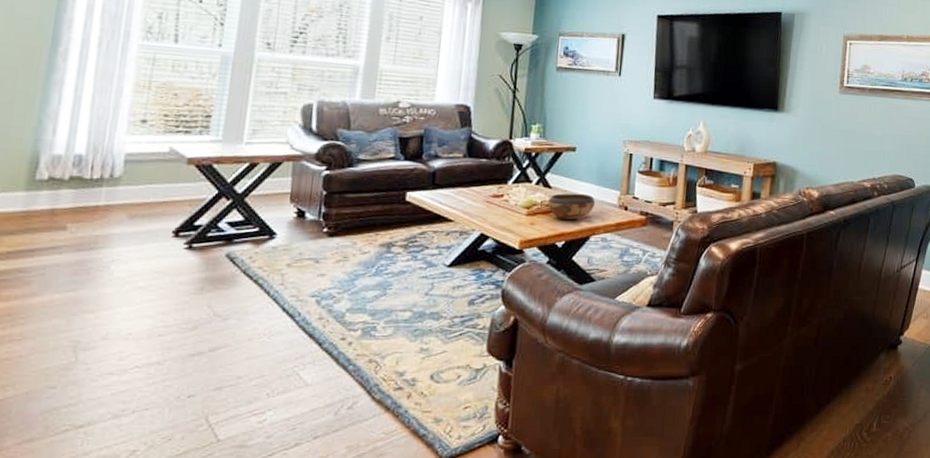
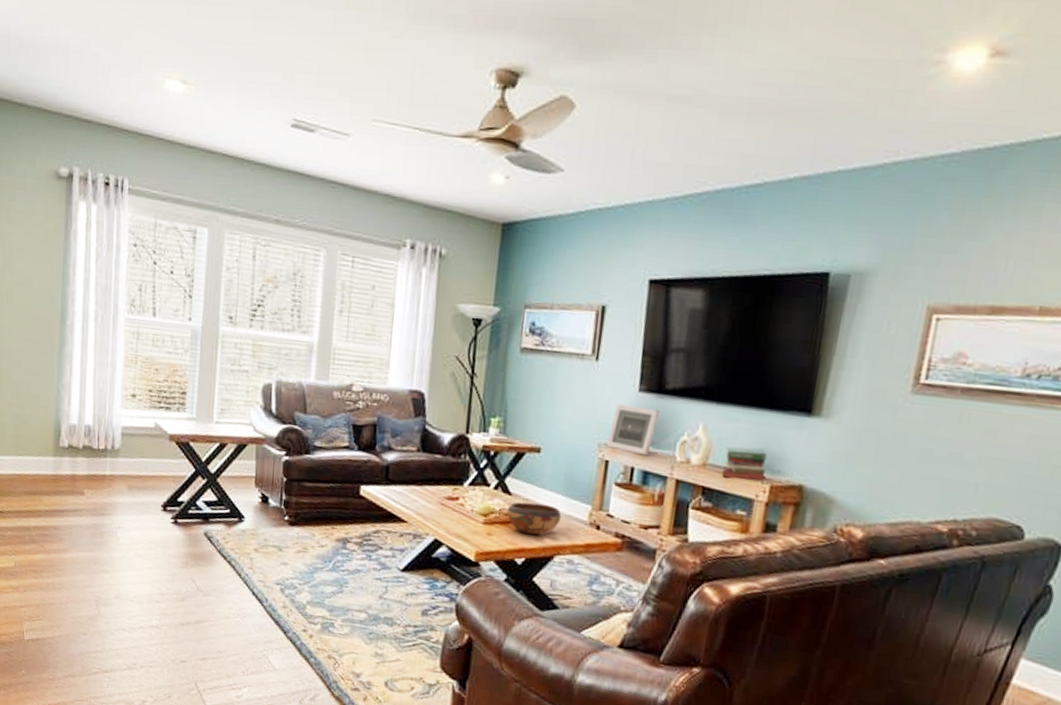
picture frame: none [629,108,671,148] -> present [606,403,660,456]
books: none [719,137,750,162] -> present [722,446,768,481]

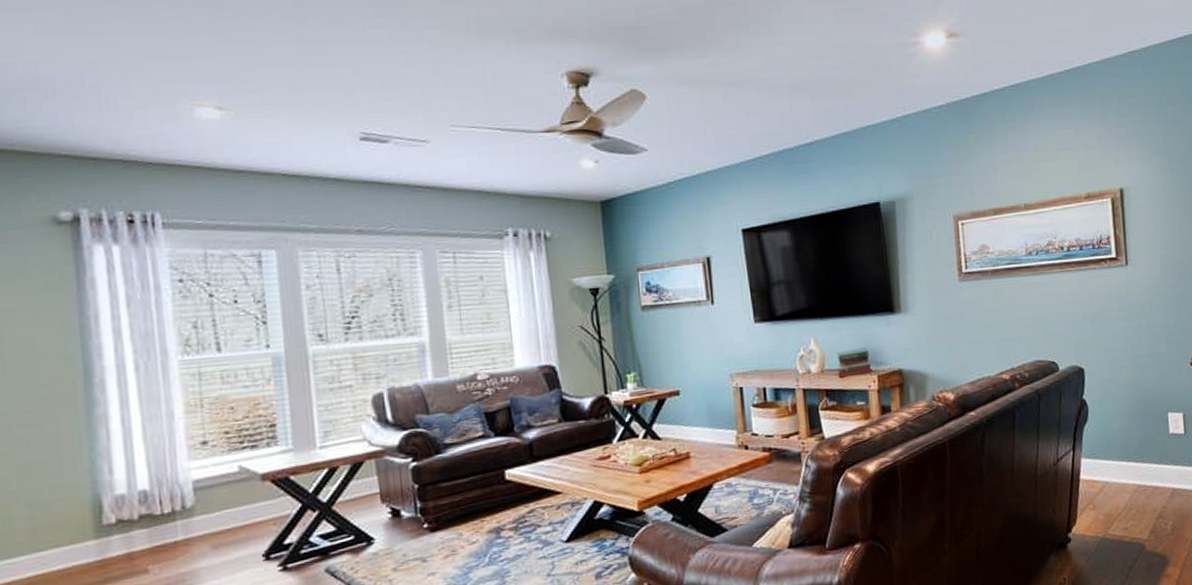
decorative bowl: present [506,501,562,537] -> none [659,439,712,472]
picture frame: present [606,403,660,456] -> none [736,334,777,376]

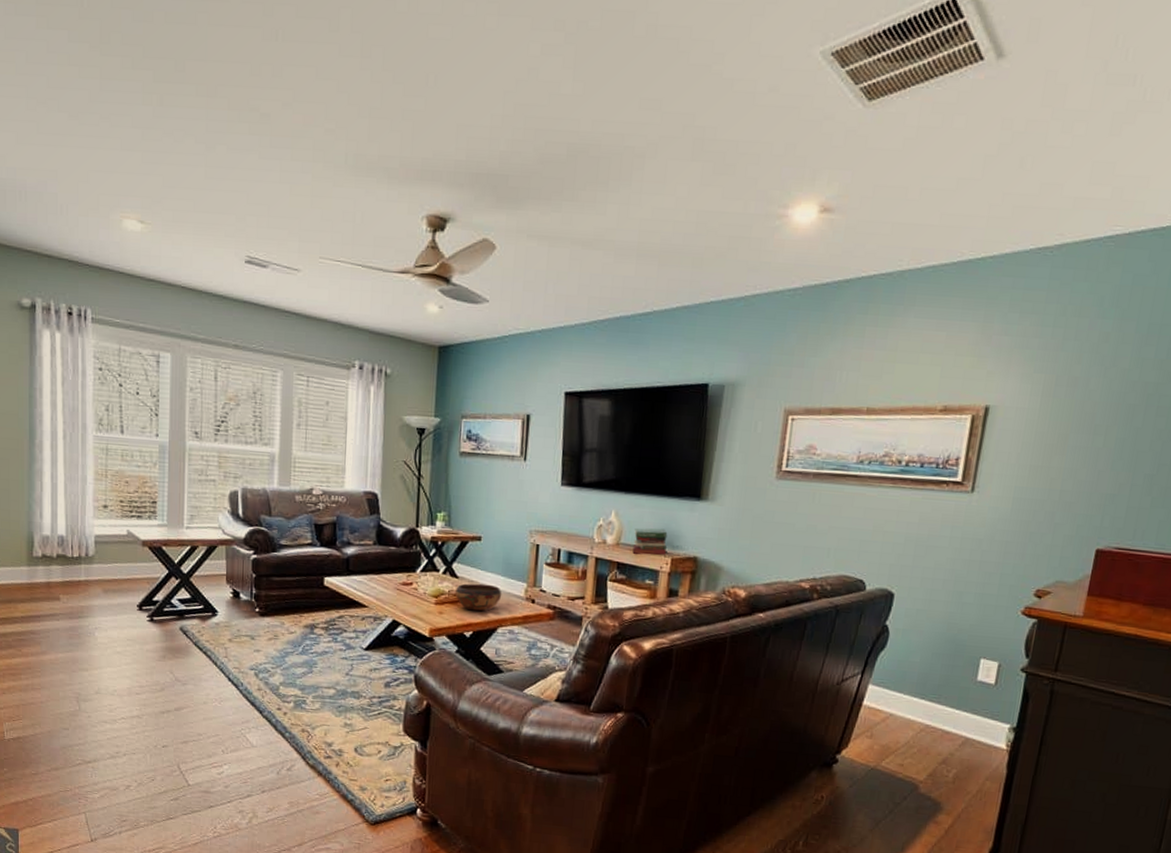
decorative bowl: none [659,439,712,472] -> present [454,583,502,612]

